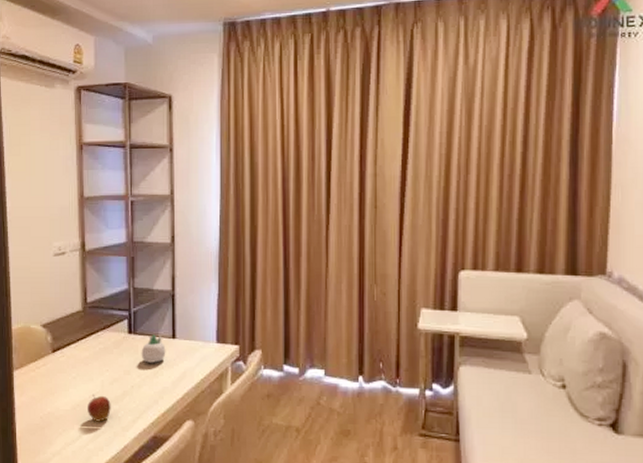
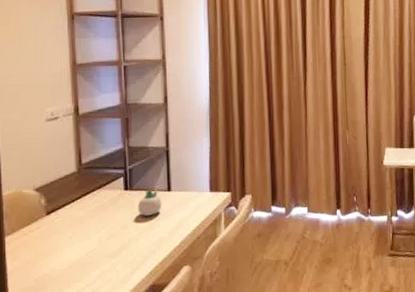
fruit: present [88,394,111,422] -> none [85,251,109,278]

